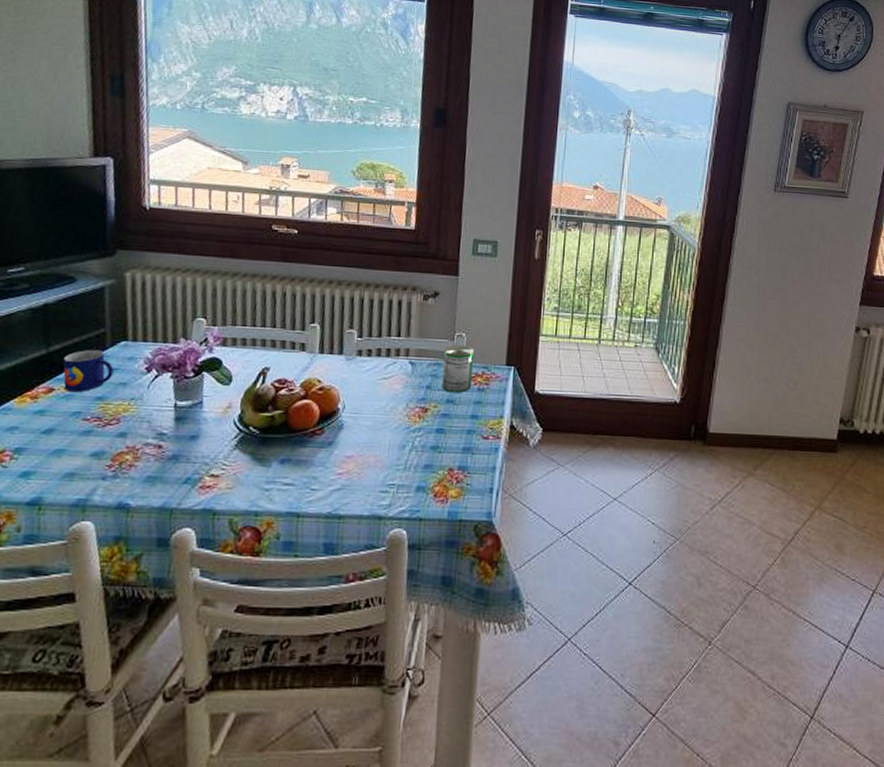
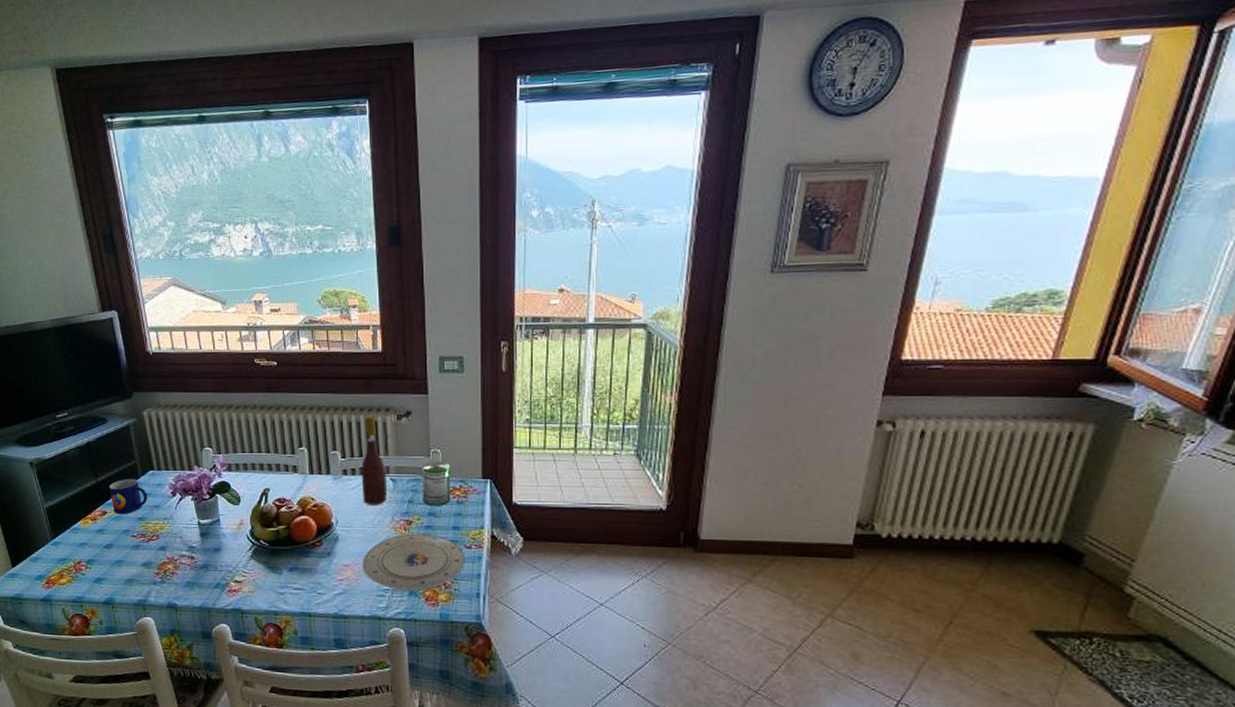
plate: none [367,422,482,487] -> present [363,533,465,592]
wine bottle: none [376,294,406,390] -> present [361,416,388,505]

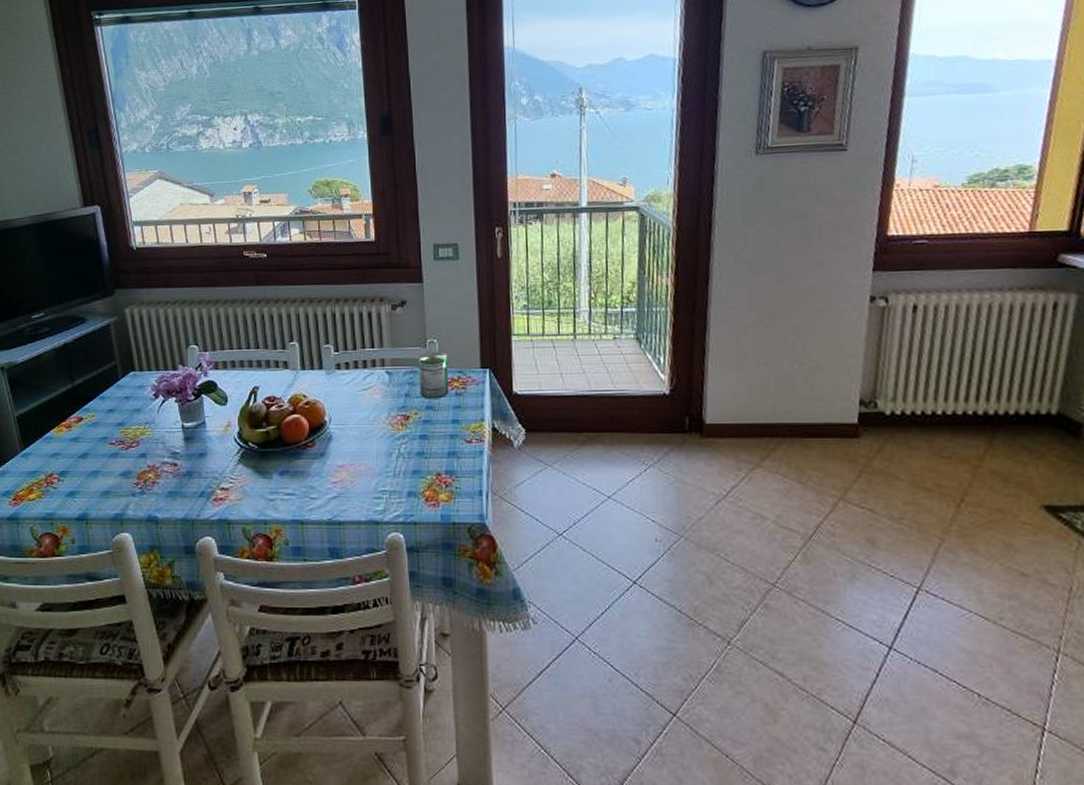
mug: present [109,479,148,515] -> none [86,382,128,420]
wine bottle: present [361,416,388,505] -> none [355,306,383,401]
plate: present [363,533,465,592] -> none [358,429,466,492]

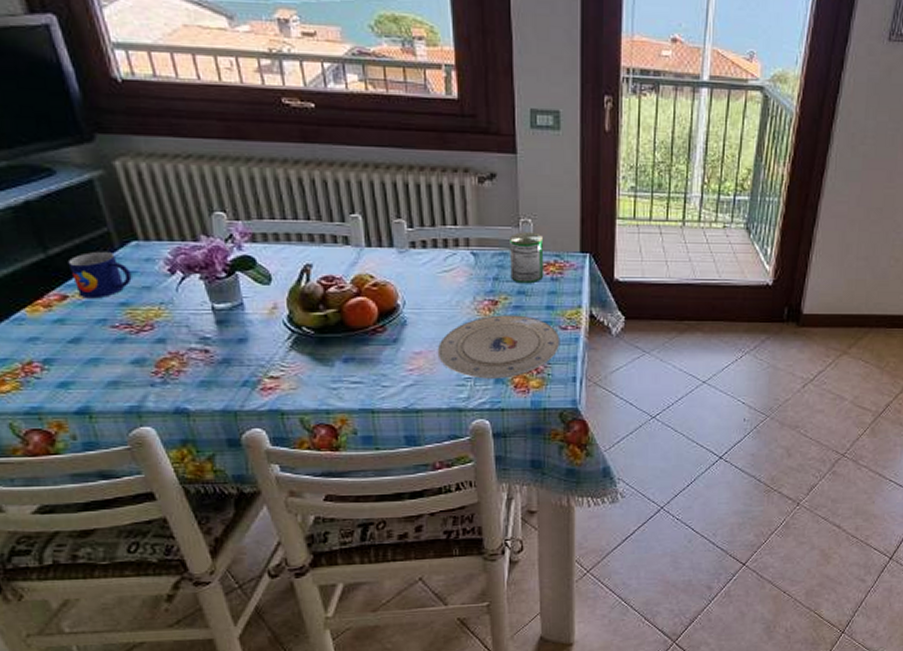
mug: none [86,382,128,420] -> present [67,252,132,299]
plate: none [358,429,466,492] -> present [438,315,560,379]

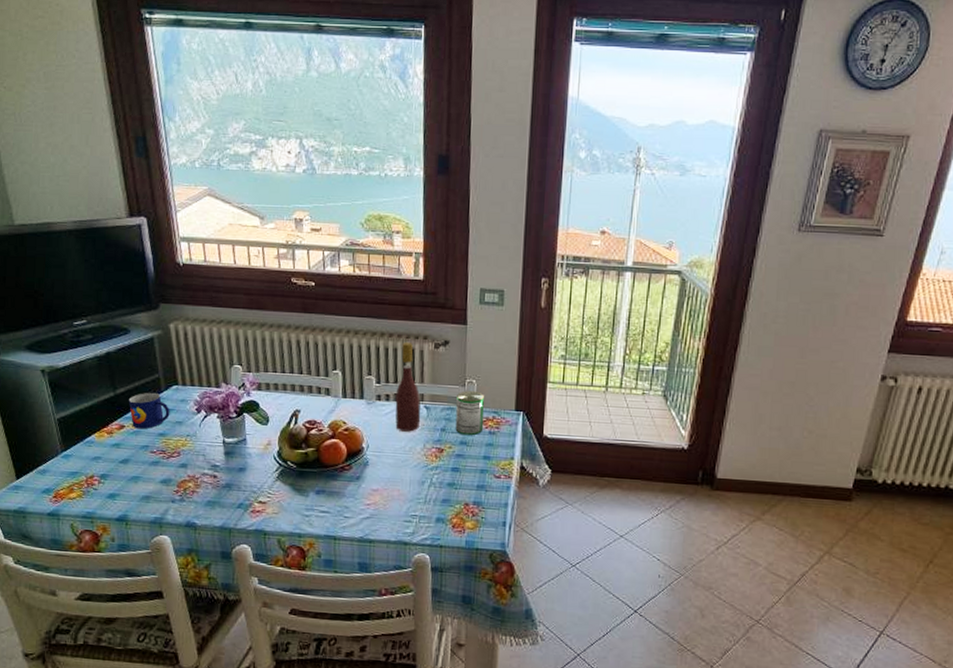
wine bottle: none [434,177,468,283] -> present [395,342,421,432]
plate: present [438,315,560,379] -> none [392,461,494,518]

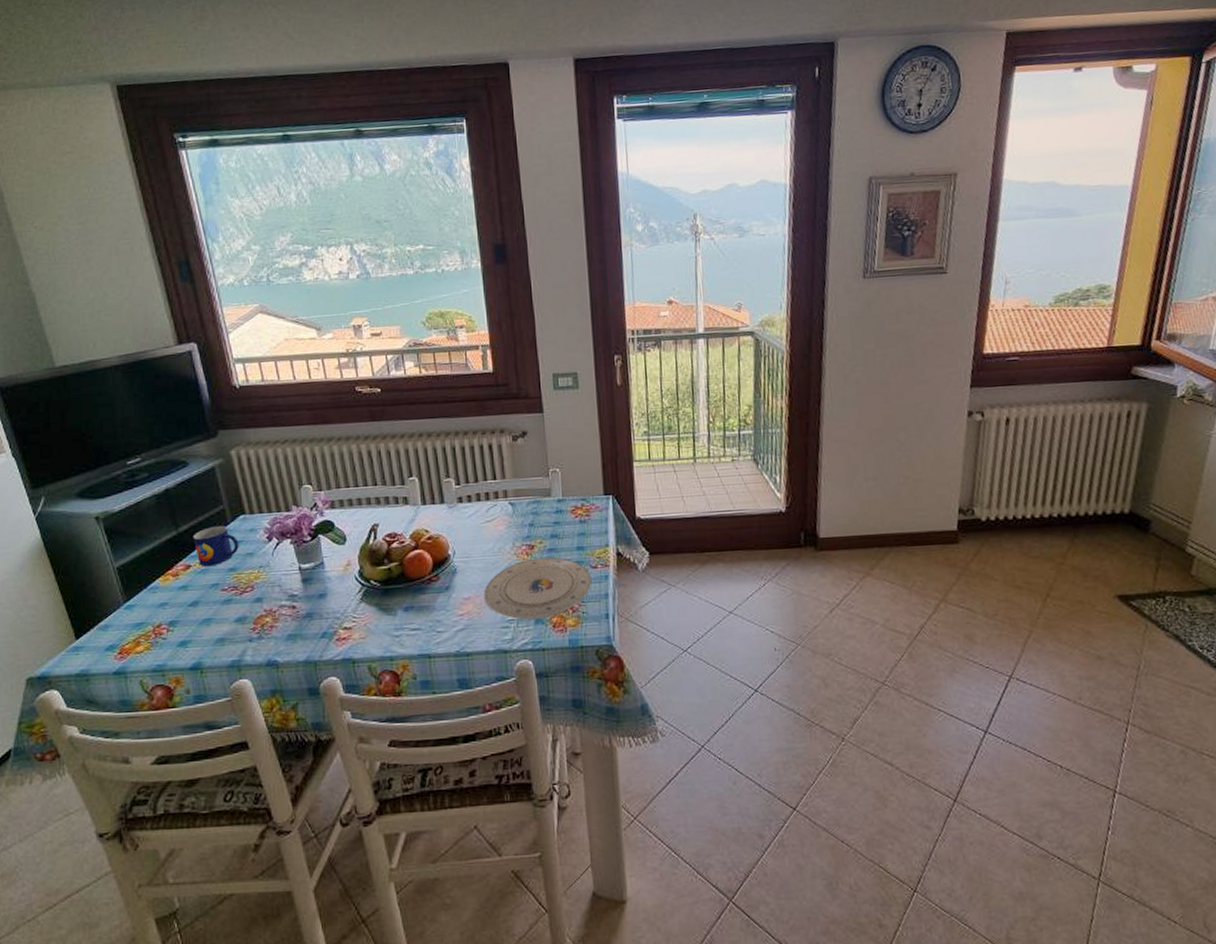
plate: none [392,461,494,518] -> present [484,557,592,620]
wine bottle: present [395,342,421,432] -> none [477,438,507,533]
can: present [455,390,485,436] -> none [540,480,574,528]

